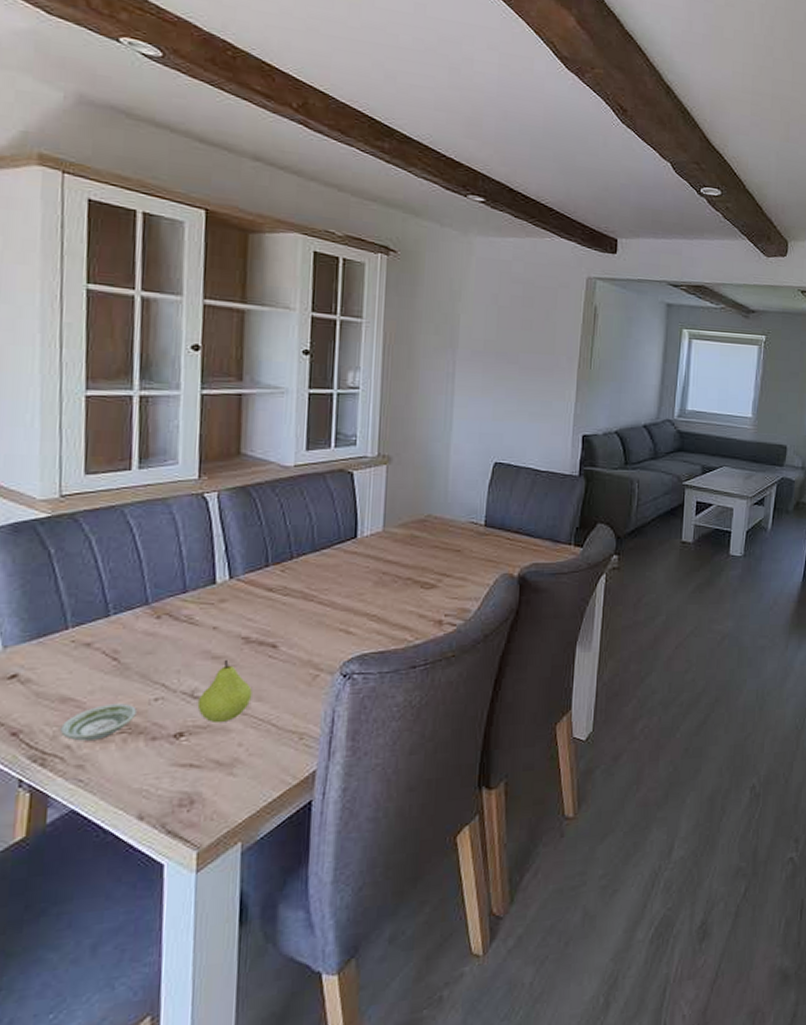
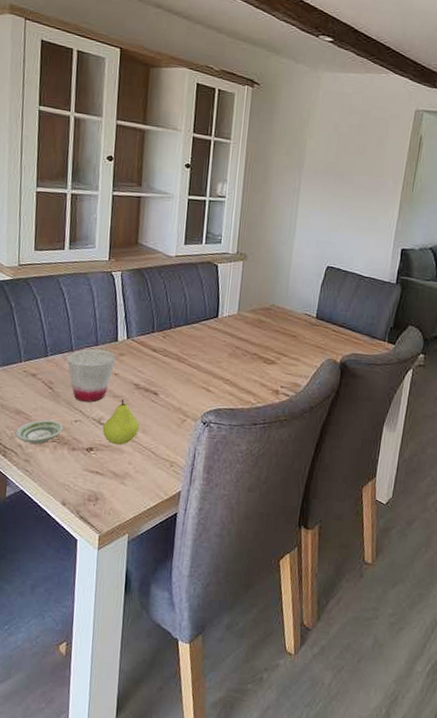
cup: none [139,598,214,671] -> present [66,349,116,402]

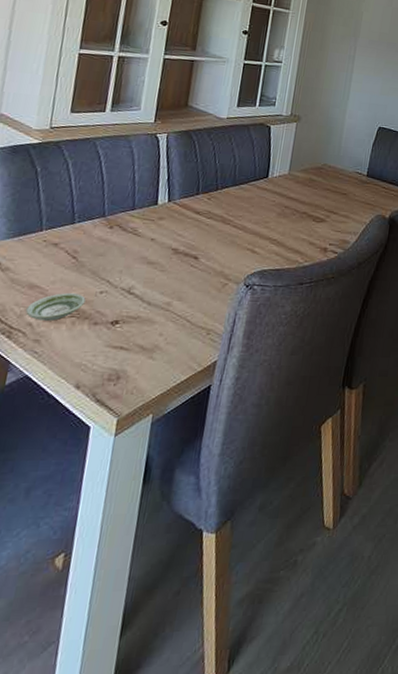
cup: present [66,349,116,402] -> none [96,214,155,271]
fruit: present [102,399,140,445] -> none [131,266,175,316]

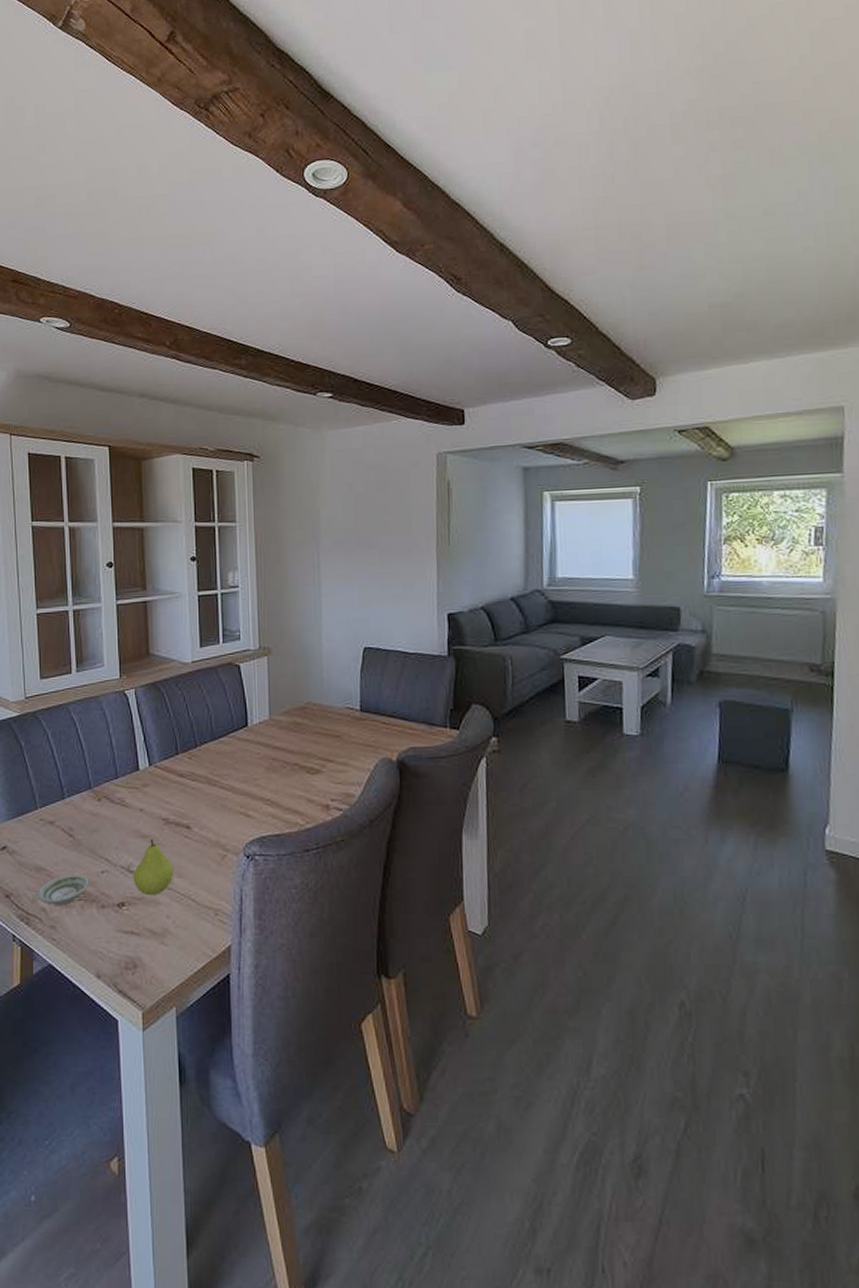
fruit: none [131,266,175,316] -> present [133,839,174,896]

